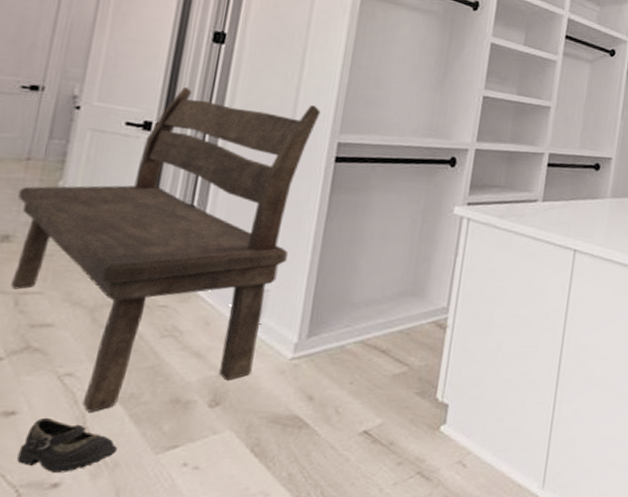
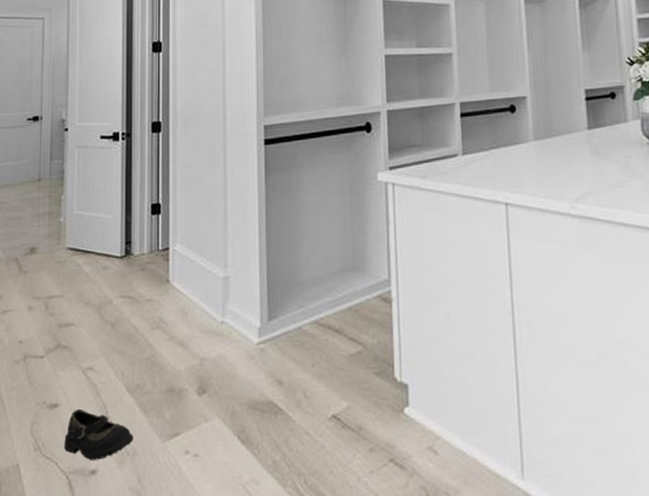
bench: present [11,86,321,412] -> none [36,94,245,403]

